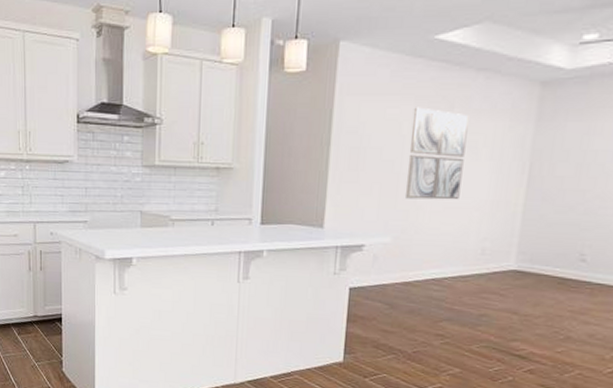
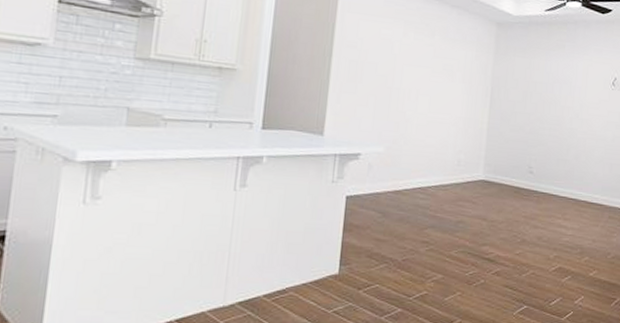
wall art: present [404,107,469,200] -> none [396,30,446,116]

